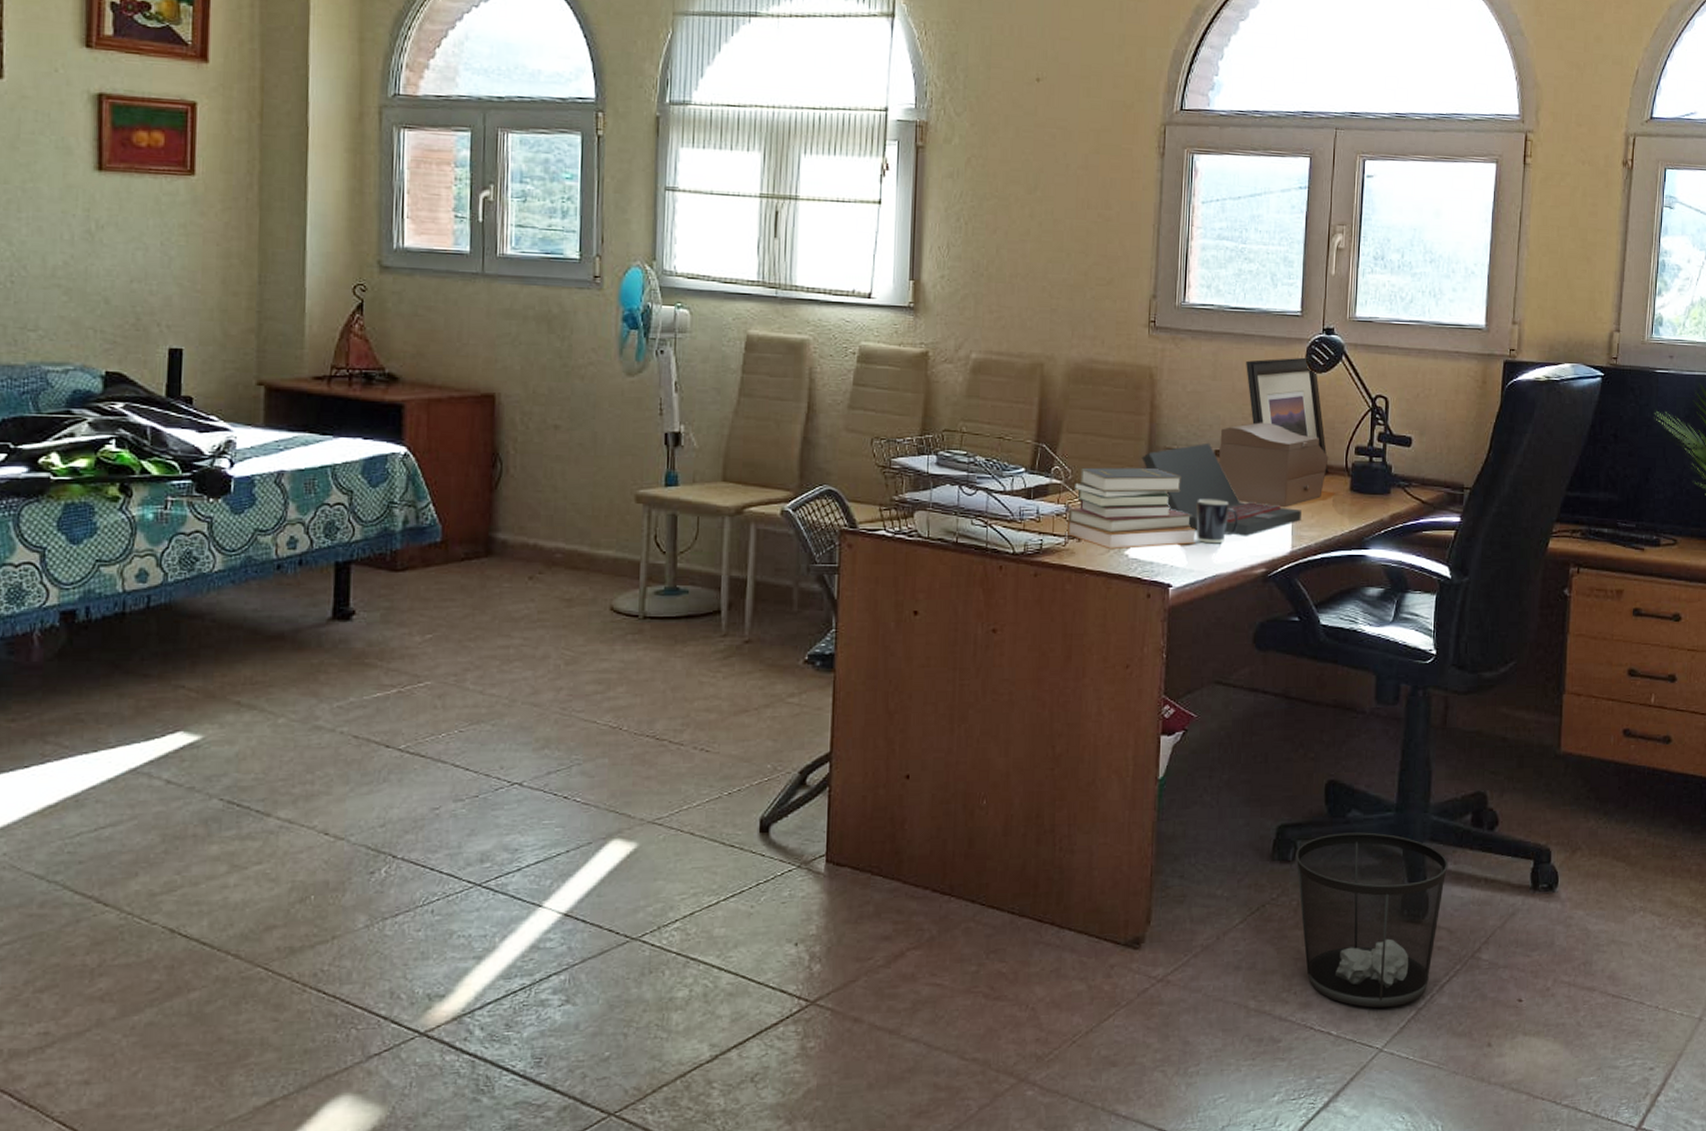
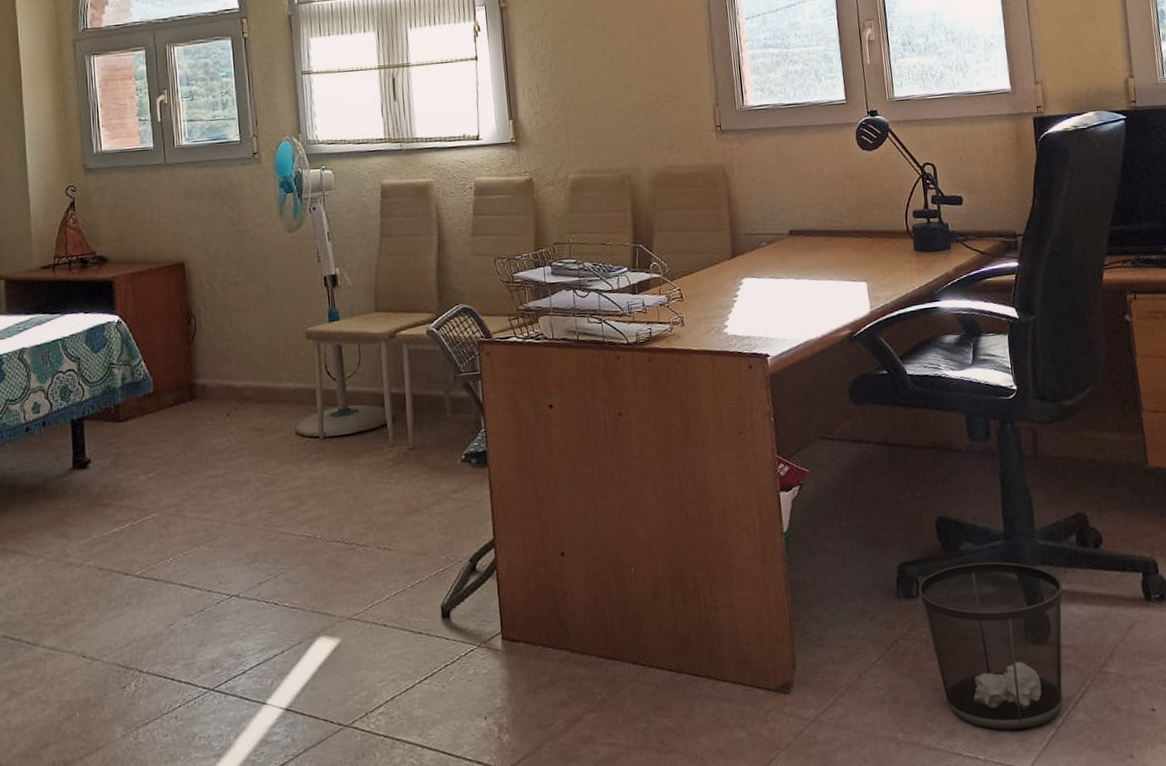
books: present [1066,467,1197,550] -> none [670,252,784,330]
laptop: present [1141,442,1301,537] -> none [726,224,875,304]
mug: present [1196,499,1239,544] -> none [780,273,820,314]
sewing box: present [1219,422,1329,508] -> none [791,199,891,274]
picture frame: present [1246,357,1329,474] -> none [805,138,893,239]

